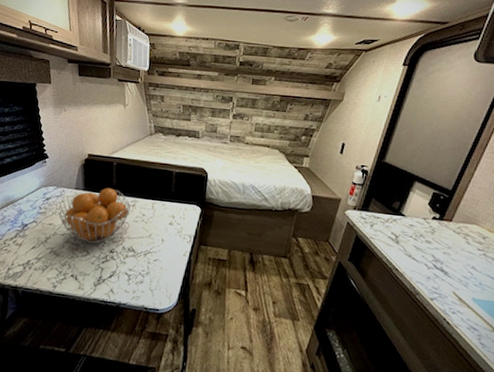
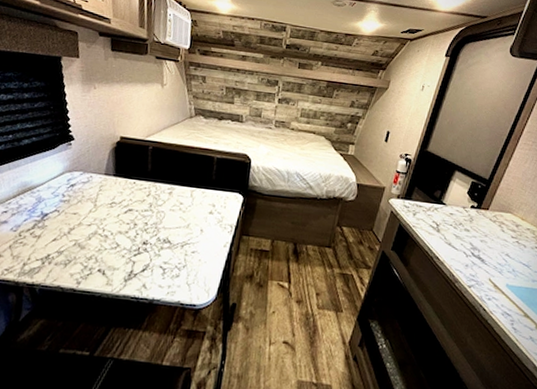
fruit basket: present [58,188,131,244] -> none [84,173,167,235]

